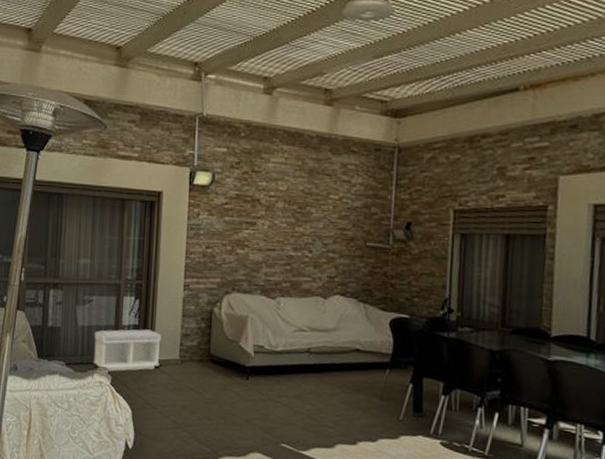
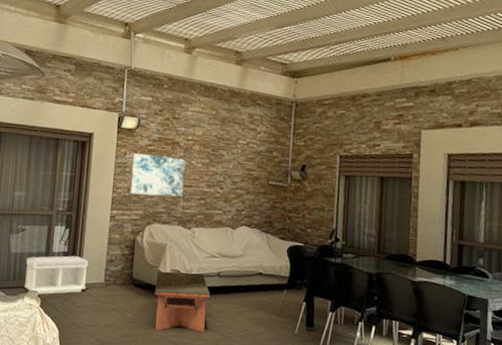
wall art: none [205,213,268,262] -> present [130,153,186,197]
coffee table: none [236,346,300,417] -> present [155,271,211,333]

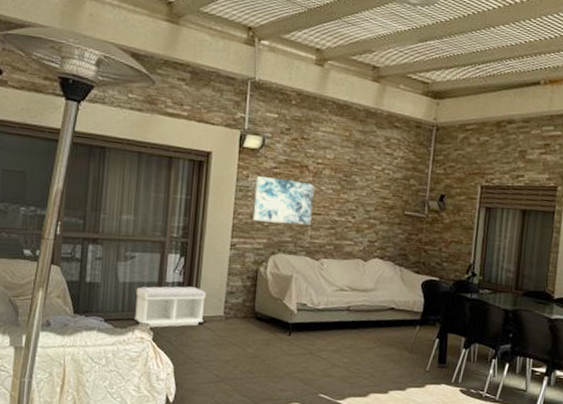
coffee table: present [155,271,211,333] -> none [278,304,339,370]

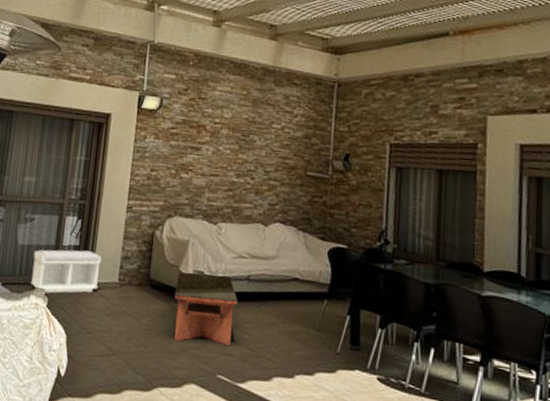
wall art: present [252,176,315,225] -> none [149,137,212,187]
coffee table: none [278,304,339,370] -> present [174,271,238,347]

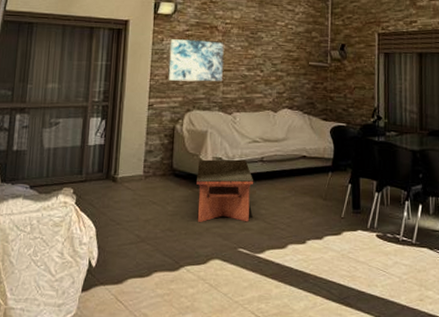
bench: present [30,249,102,294] -> none [58,148,126,191]
wall art: none [149,137,212,187] -> present [168,39,224,82]

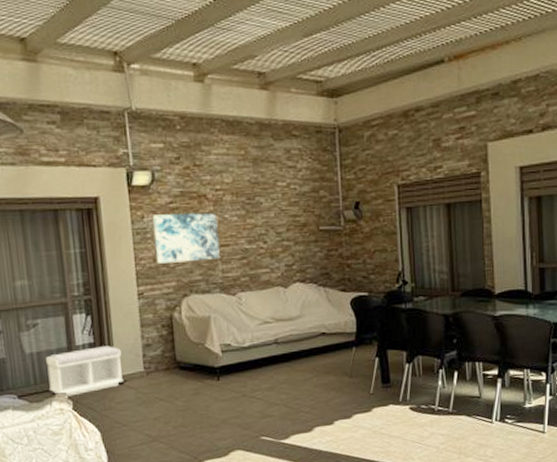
bench: none [58,148,126,191] -> present [45,346,124,396]
coffee table: present [196,159,254,223] -> none [204,343,270,415]

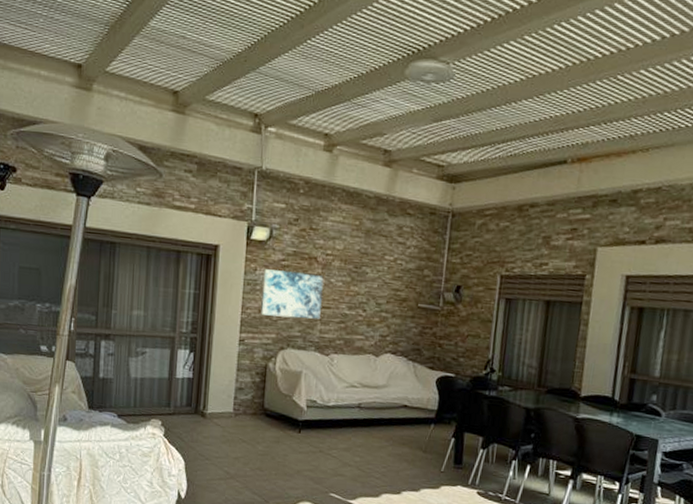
bench: present [45,346,124,396] -> none [145,382,216,424]

